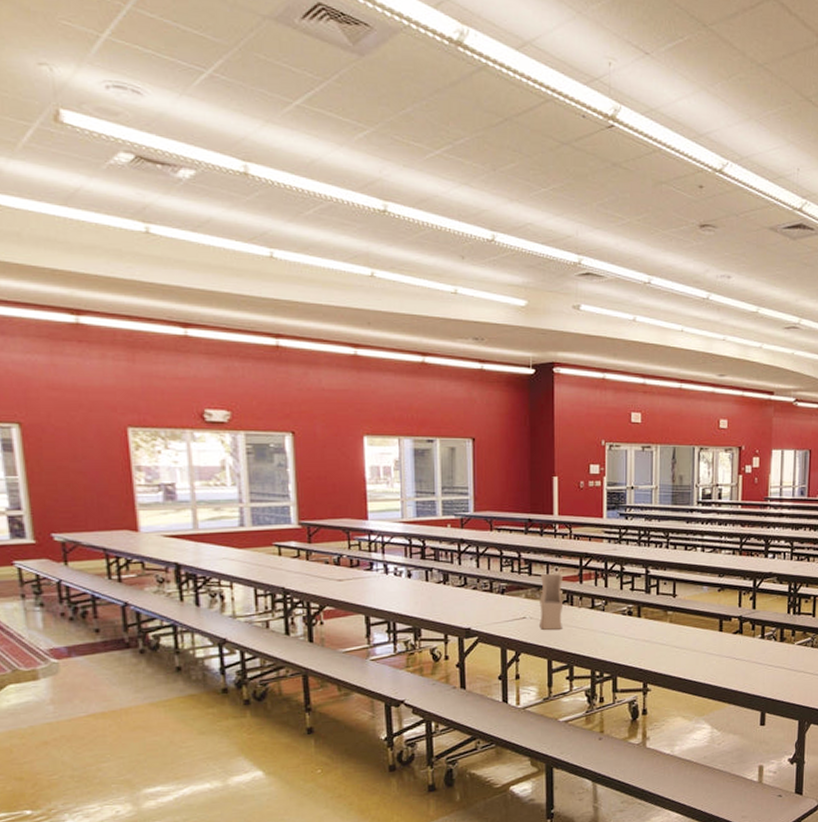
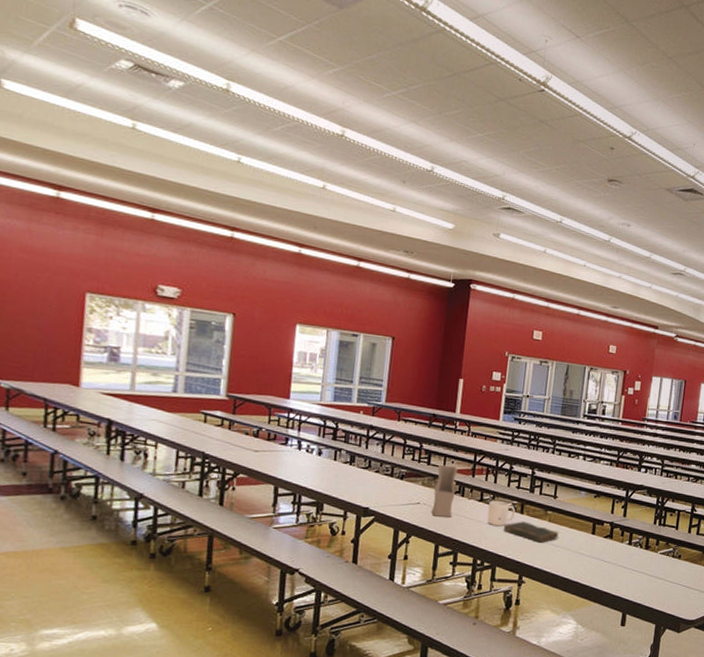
mug: none [602,605,632,633] -> present [487,500,515,526]
bible: none [621,625,684,646] -> present [504,521,560,543]

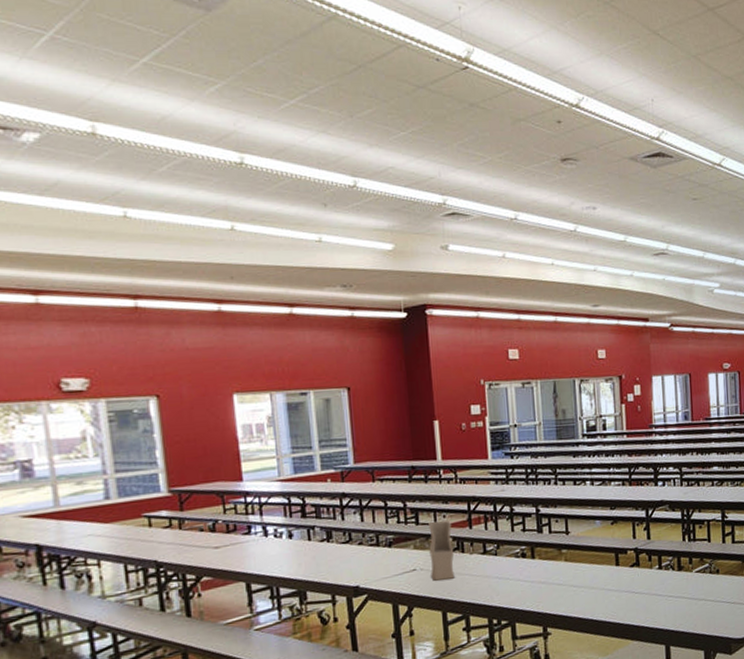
mug: present [487,500,515,526] -> none [494,548,526,578]
bible: present [504,521,560,543] -> none [516,566,580,587]

